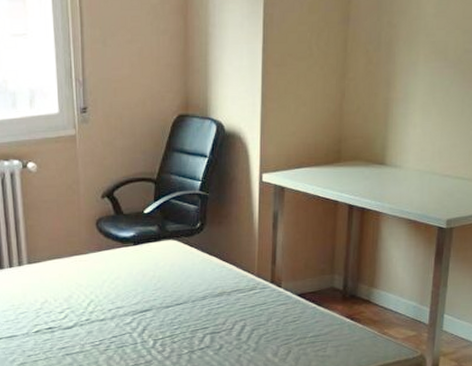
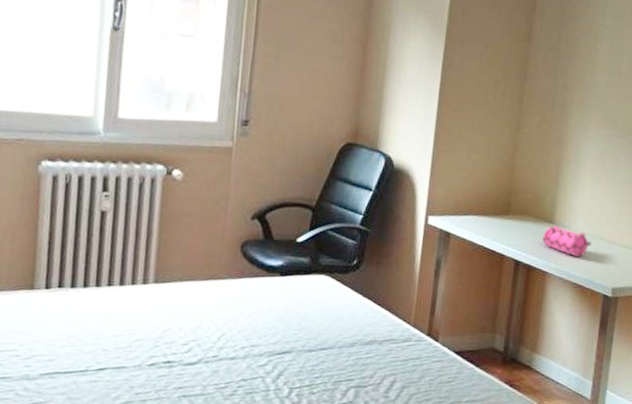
pencil case: none [375,166,424,195] -> present [542,225,592,258]

